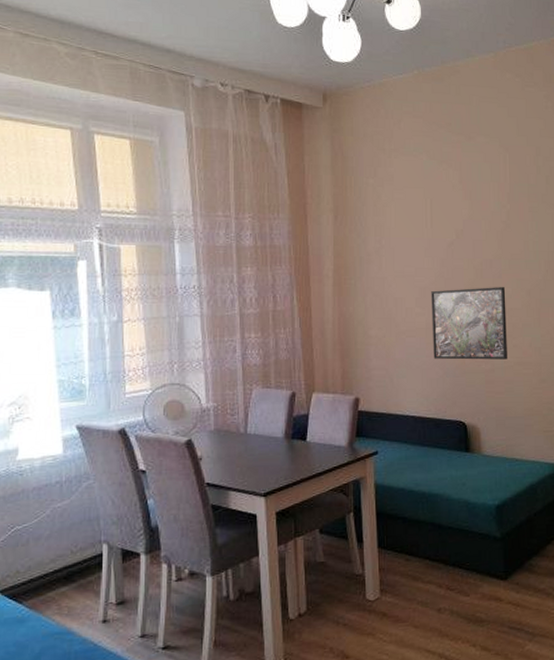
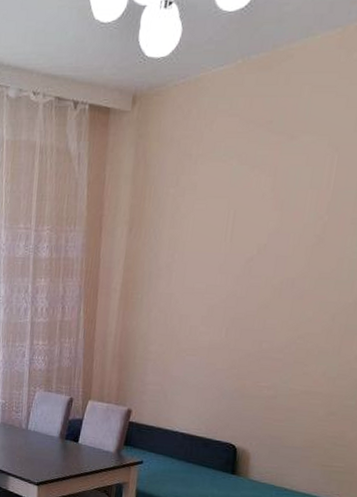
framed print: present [431,287,507,360] -> none [212,308,305,387]

